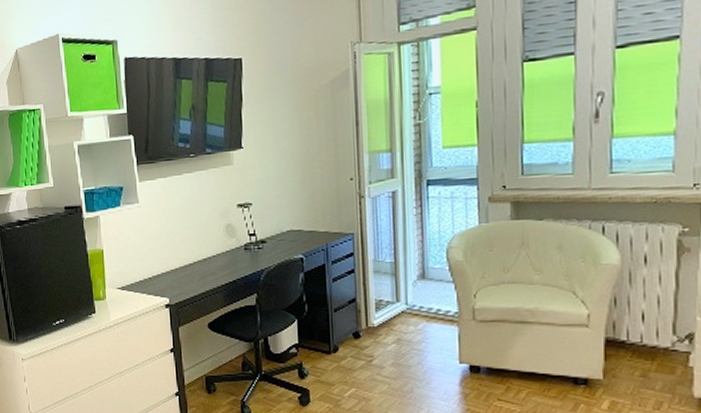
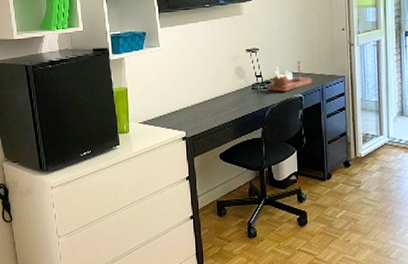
desk organizer: none [263,215,315,253] -> present [268,60,312,92]

